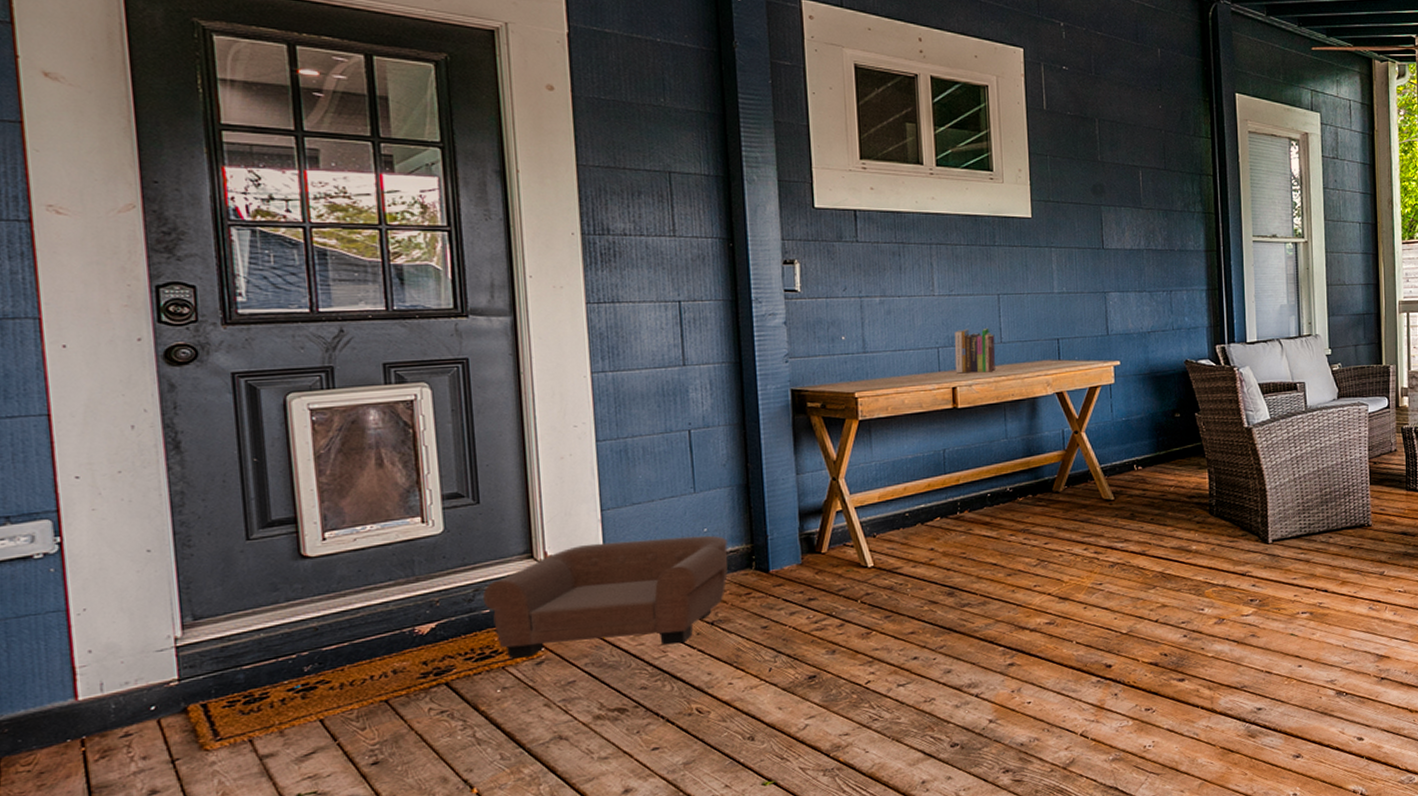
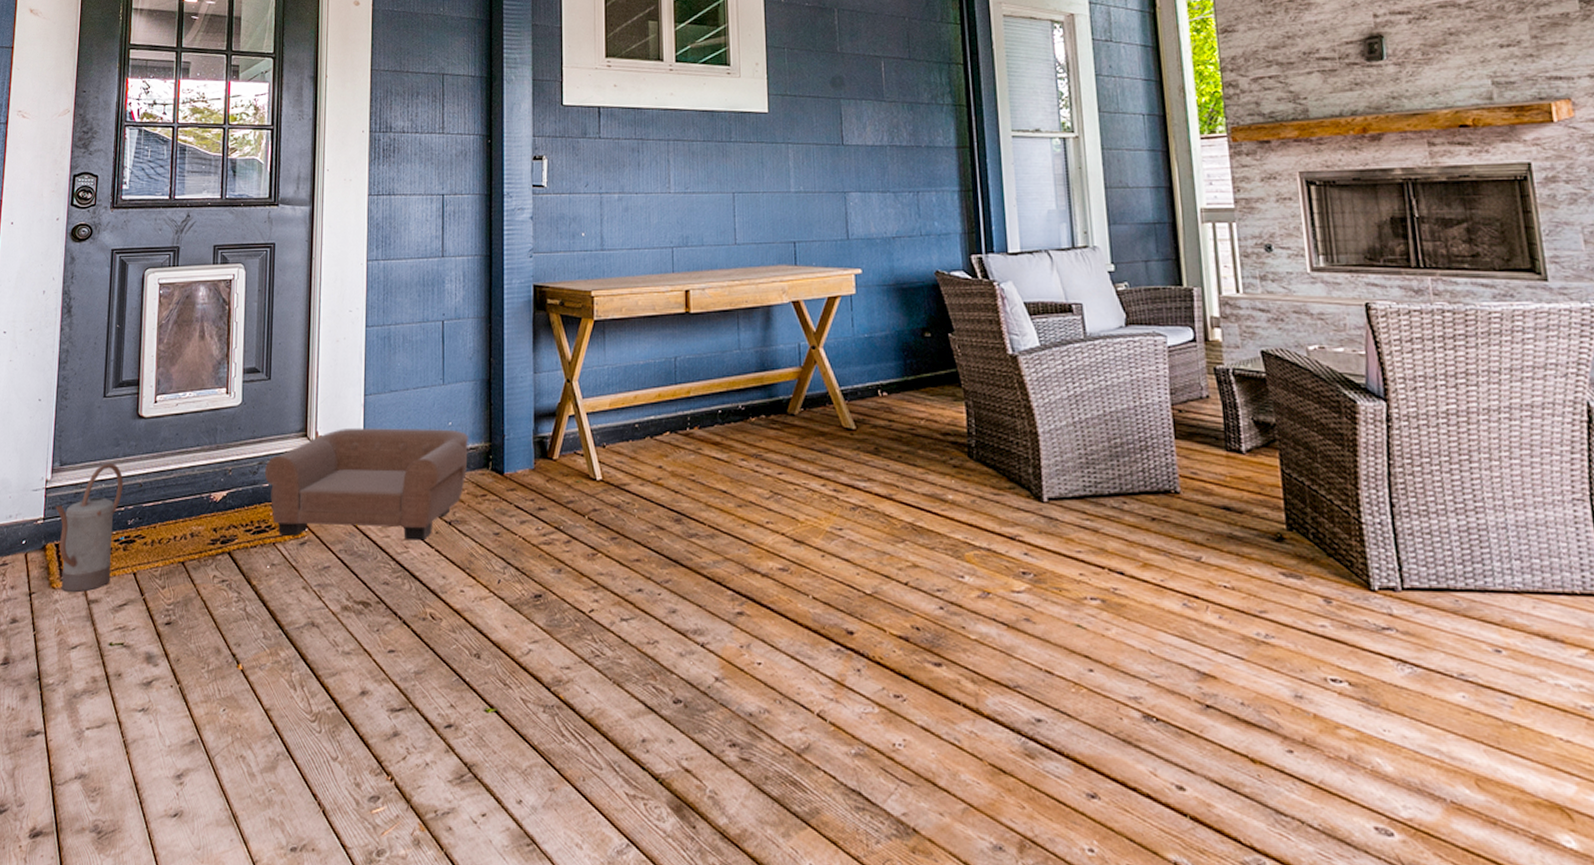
watering can: none [194,609,292,751] -> present [55,462,124,592]
books: present [954,327,996,374] -> none [688,227,730,276]

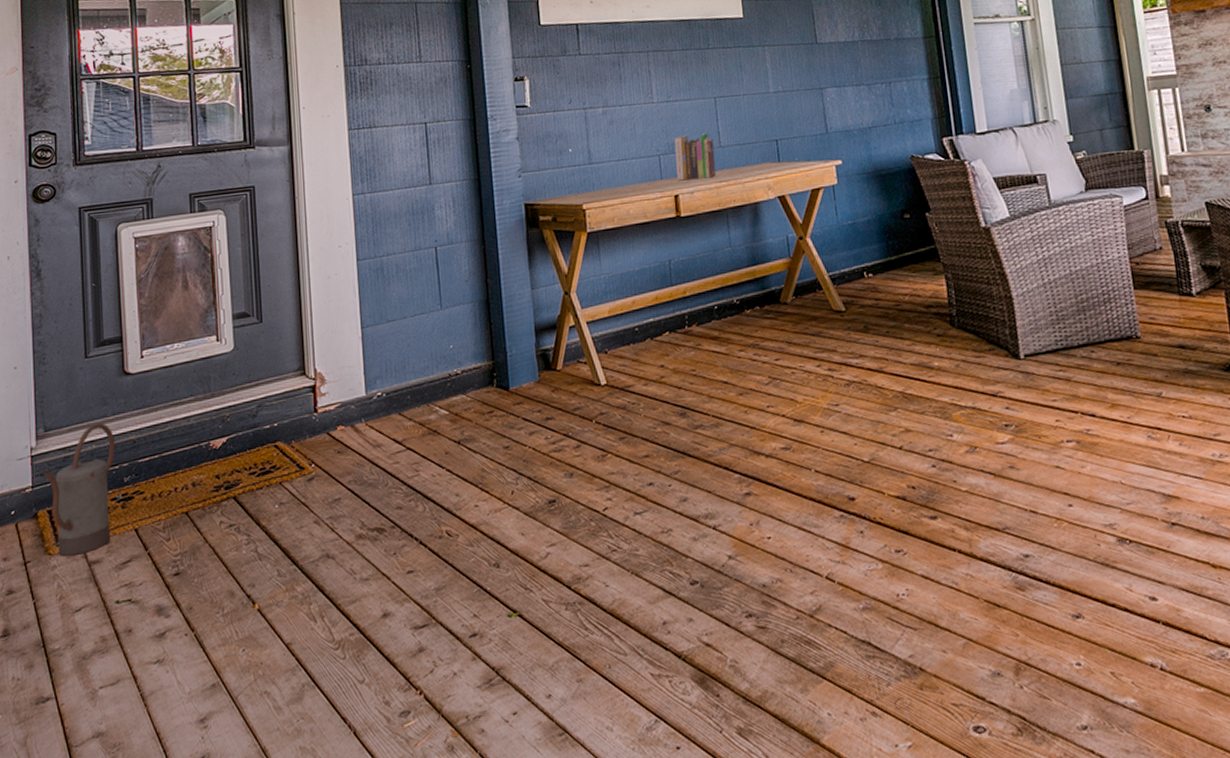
dog bed: present [264,427,468,540] -> none [264,352,472,474]
books: none [688,227,730,276] -> present [674,132,716,181]

